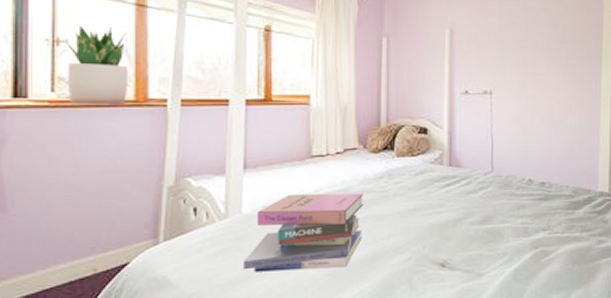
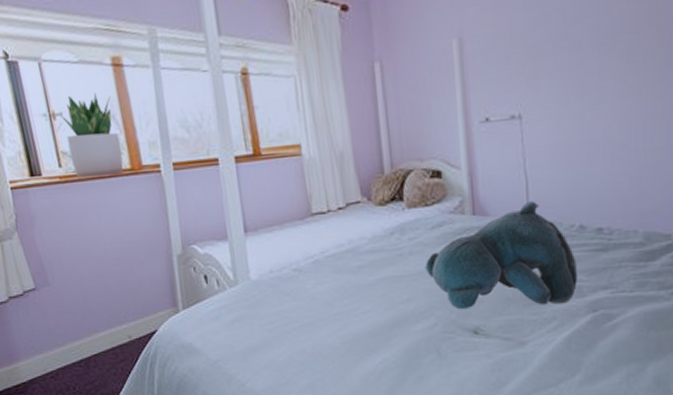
books: present [244,193,364,272] -> none [260,253,379,340]
teddy bear: none [406,158,525,246] -> present [424,201,577,310]

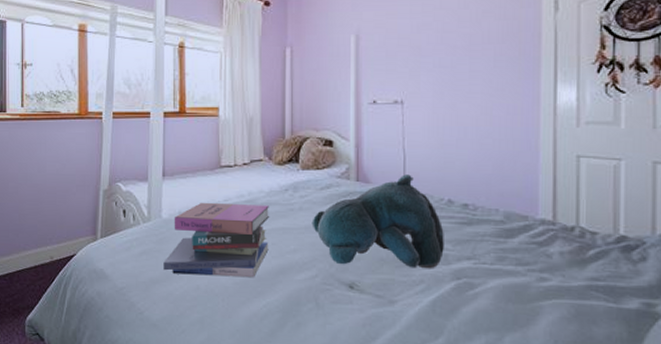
planter: present [60,92,124,179] -> none [30,50,74,118]
books: none [260,253,379,340] -> present [163,202,270,278]

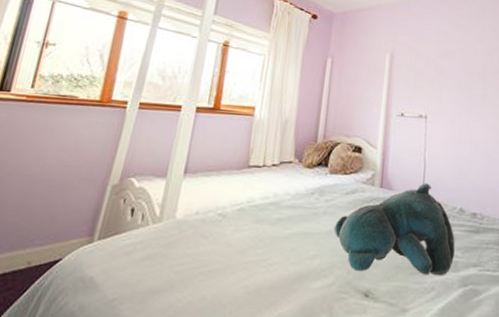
books: present [163,202,270,278] -> none [167,202,293,287]

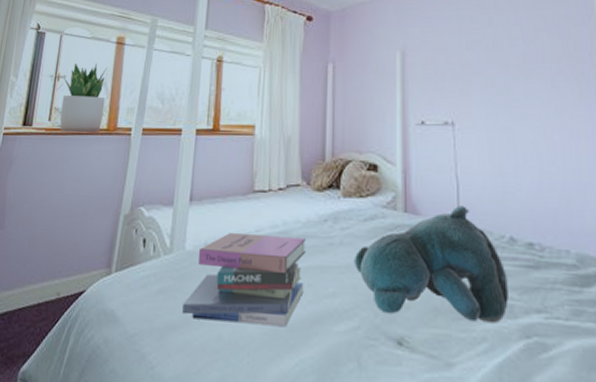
planter: none [44,32,106,104] -> present [59,63,108,134]
books: none [167,202,293,287] -> present [182,232,307,328]

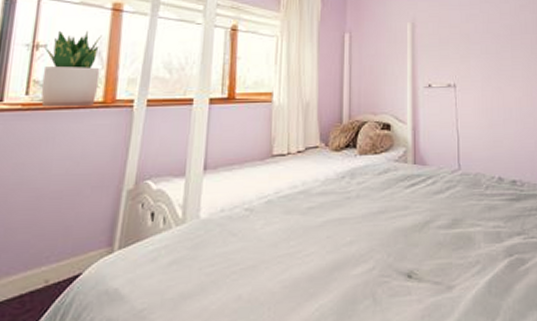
books: present [182,232,307,328] -> none [198,195,325,284]
teddy bear: present [353,206,509,324] -> none [369,155,497,253]

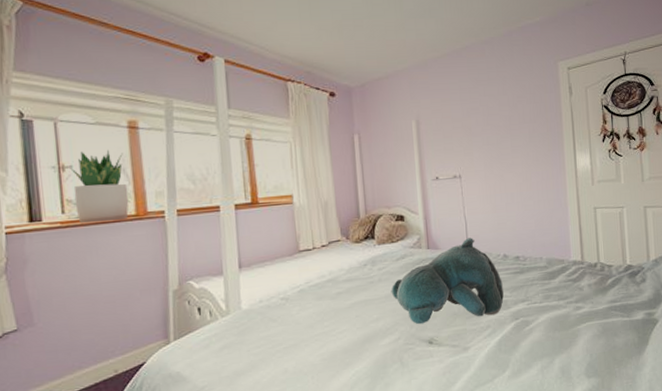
teddy bear: none [369,155,497,253] -> present [391,238,504,325]

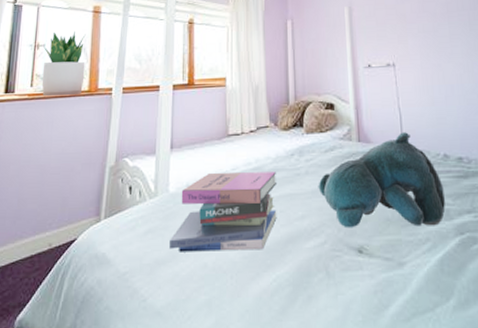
books: none [247,281,353,362] -> present [169,172,278,252]

